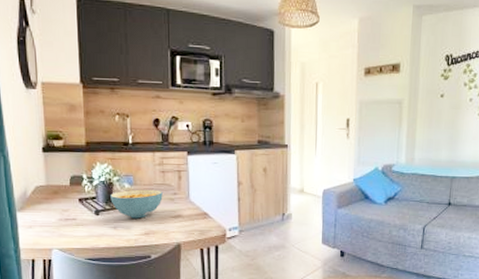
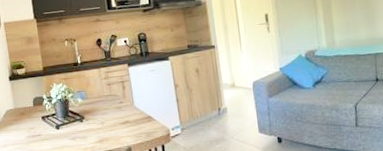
cereal bowl: present [110,189,163,219] -> none [67,100,111,129]

